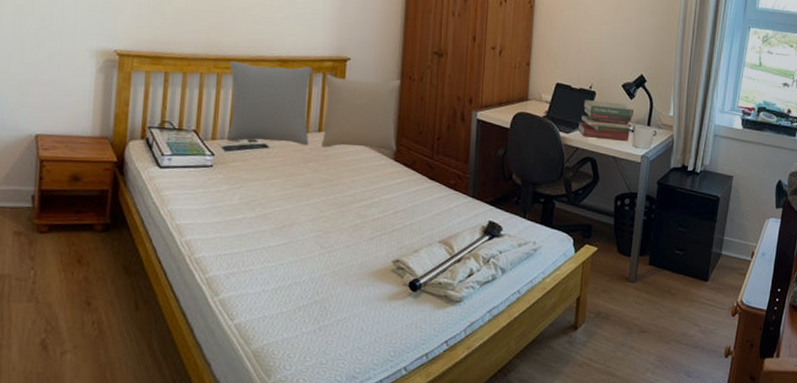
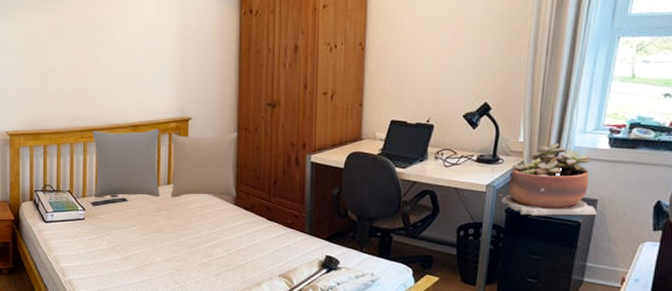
books: present [577,100,635,141] -> none [414,133,478,172]
mug: present [632,124,655,149] -> none [475,153,502,178]
succulent plant: none [652,120,733,191] -> present [499,143,597,216]

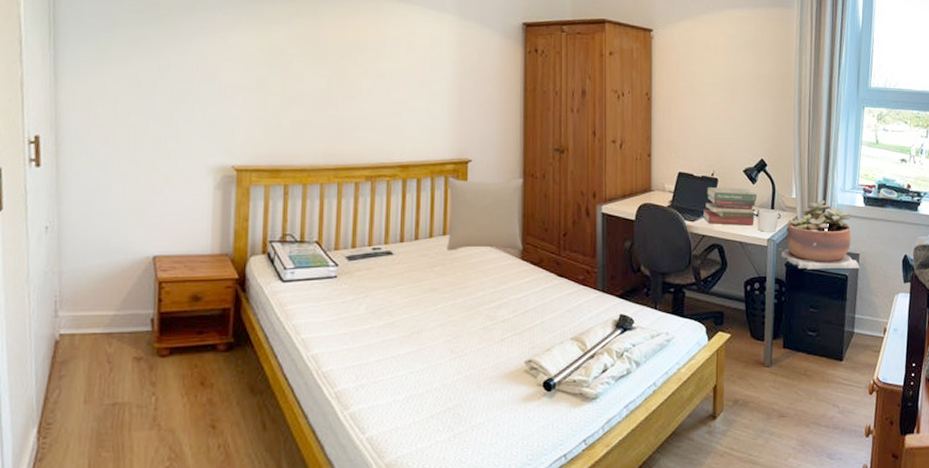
pillow: present [92,129,160,198] -> none [350,169,434,251]
books: none [414,133,478,172] -> present [702,187,758,226]
mug: none [475,153,502,178] -> present [757,208,779,232]

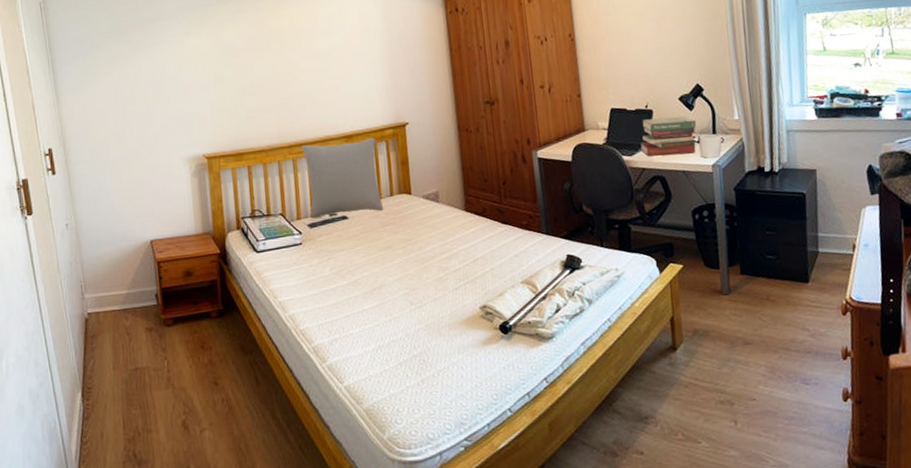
pillow: none [350,169,434,251] -> present [301,137,384,219]
pillow: present [447,177,523,251] -> none [389,134,466,210]
succulent plant: present [779,200,860,270] -> none [726,118,818,192]

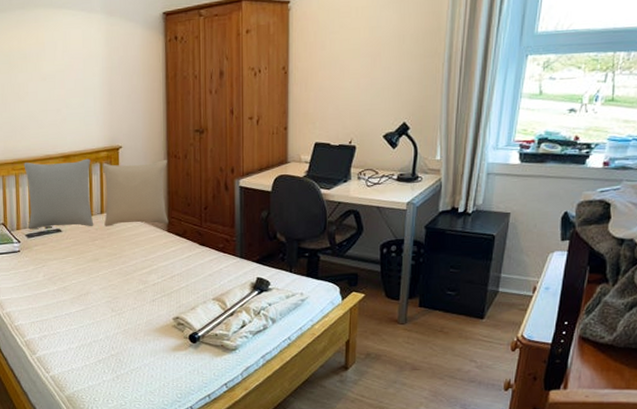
pillow: none [389,134,466,210] -> present [103,160,169,227]
books: present [640,115,697,157] -> none [338,153,398,191]
mug: present [698,133,722,158] -> none [396,172,421,196]

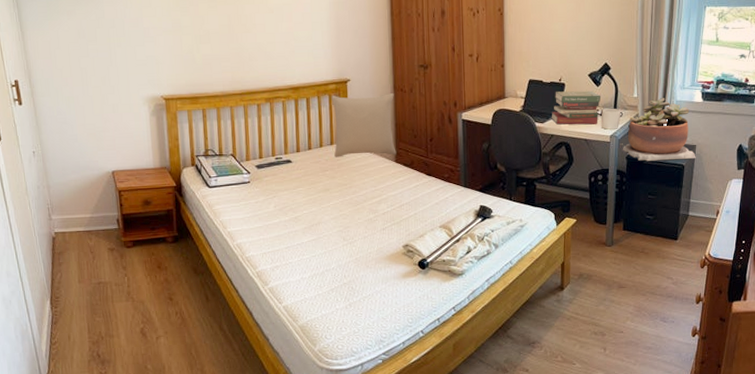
pillow: present [24,158,94,230] -> none [252,90,324,161]
books: none [338,153,398,191] -> present [551,90,601,125]
mug: none [396,172,421,196] -> present [601,108,622,130]
succulent plant: none [419,160,510,231] -> present [621,98,696,161]

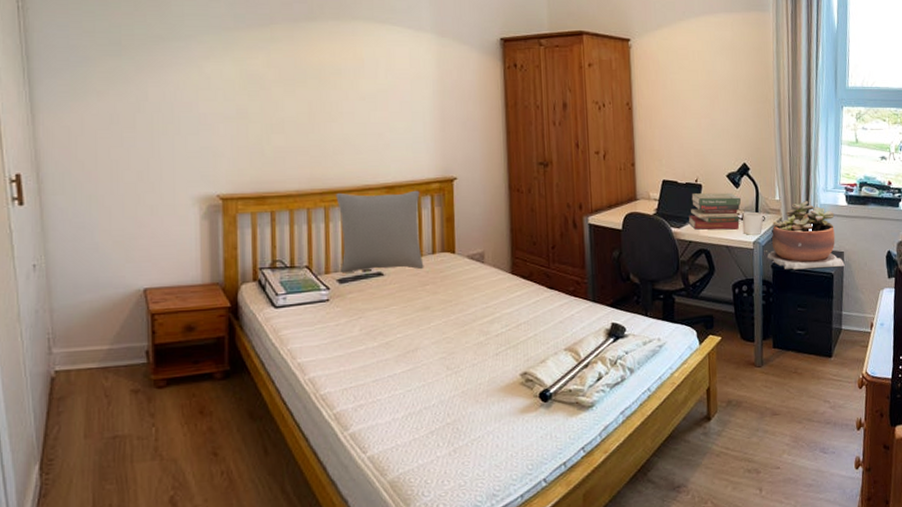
pillow: none [252,90,324,161] -> present [336,190,424,274]
pillow: present [331,93,396,157] -> none [434,194,512,269]

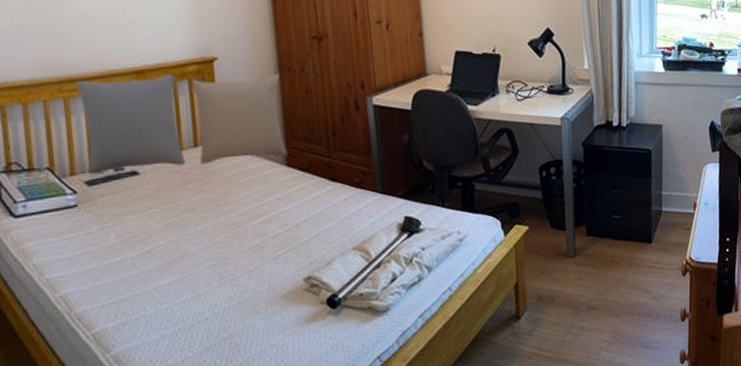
pillow: none [434,194,512,269] -> present [192,74,288,164]
books: present [688,192,742,230] -> none [486,62,546,107]
mug: present [742,211,764,235] -> none [547,83,572,110]
succulent plant: present [765,201,845,270] -> none [574,68,664,148]

